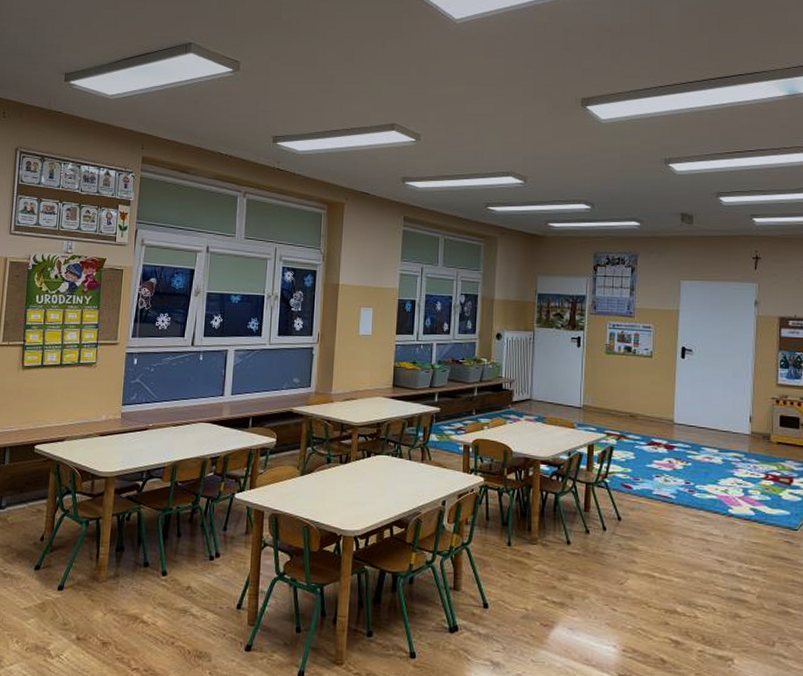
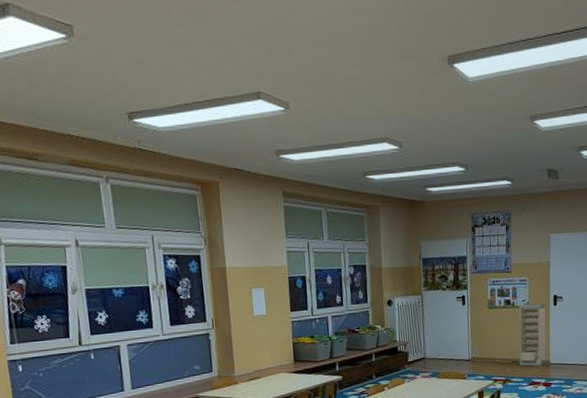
storage cabinet: none [637,353,672,425] -> present [518,303,546,366]

